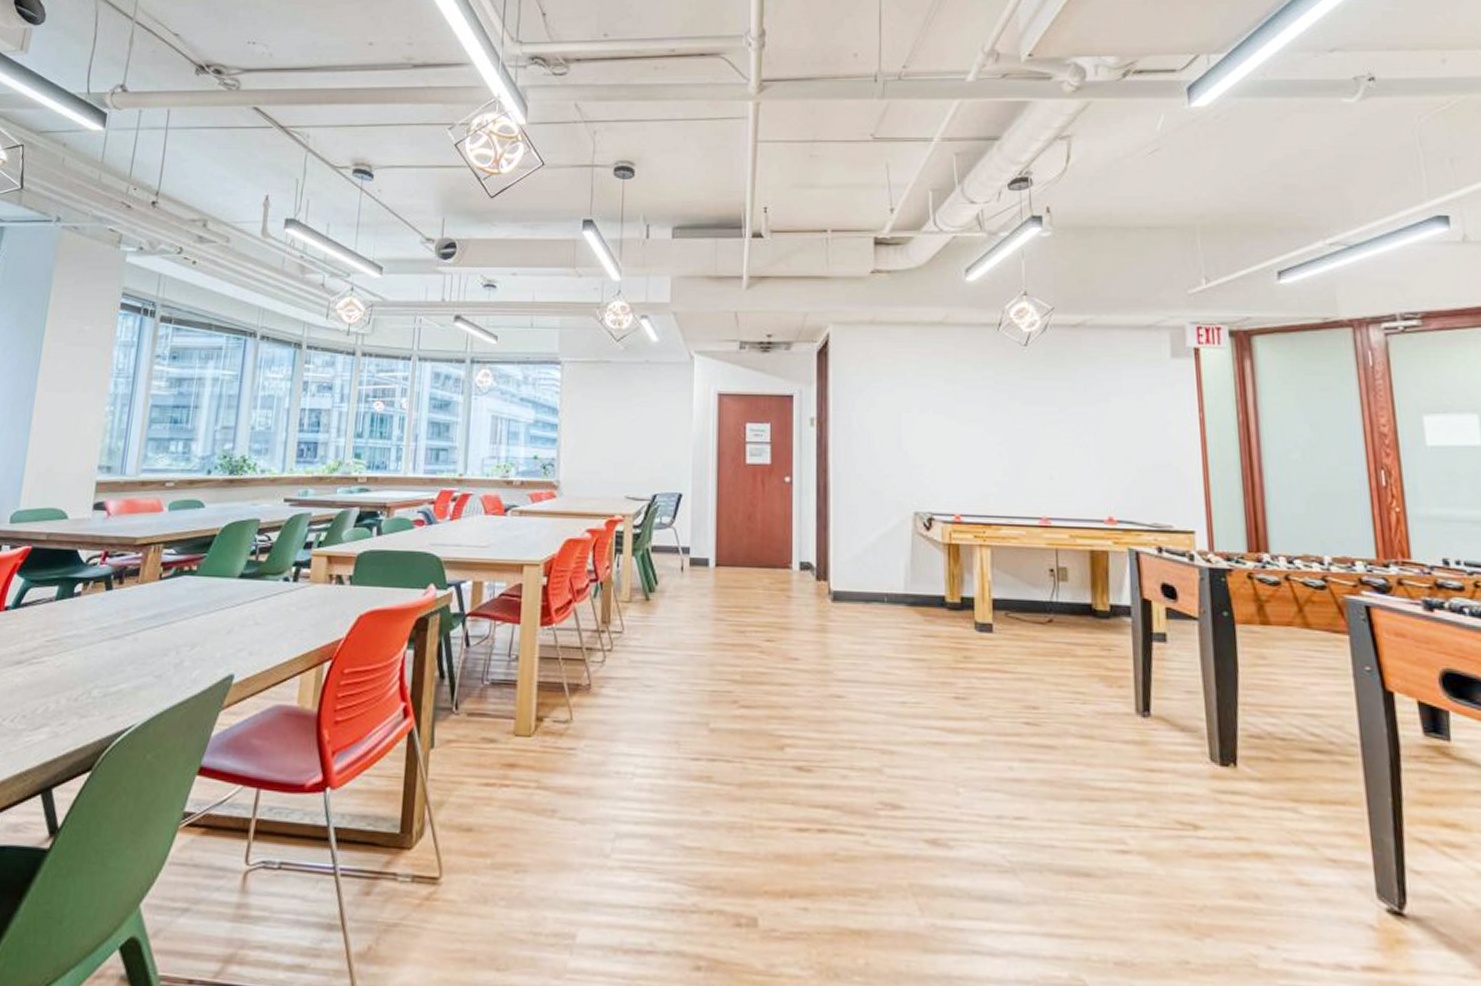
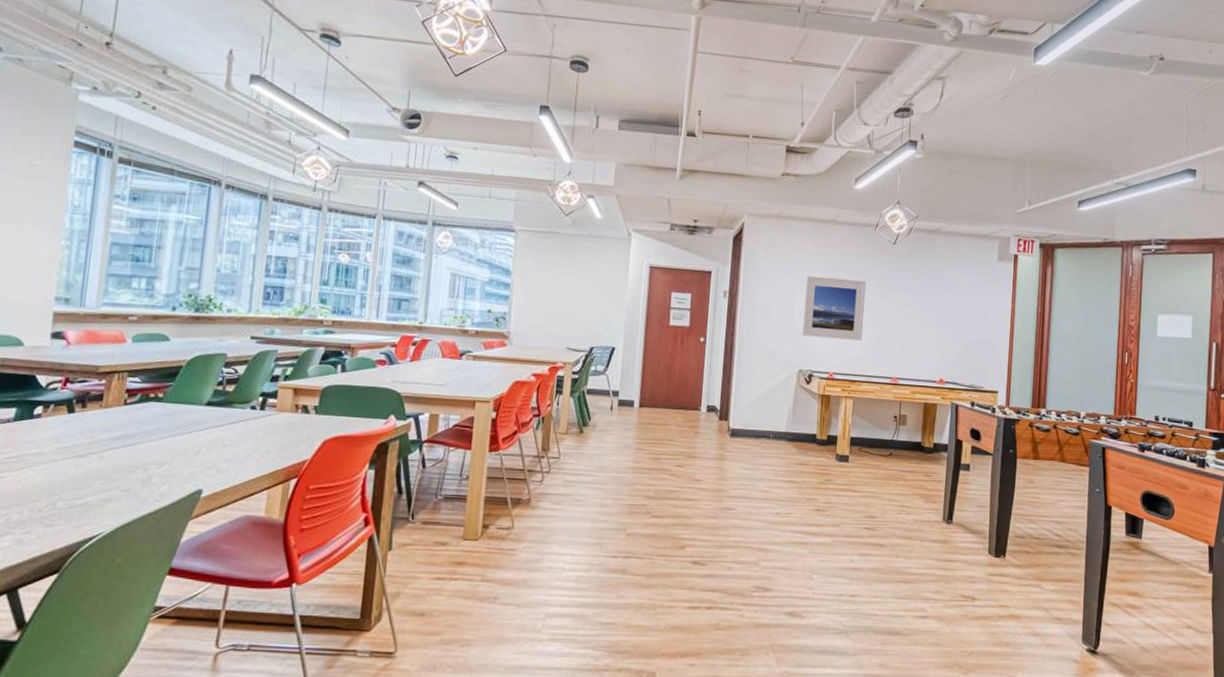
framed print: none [913,392,995,471] -> present [802,275,867,341]

